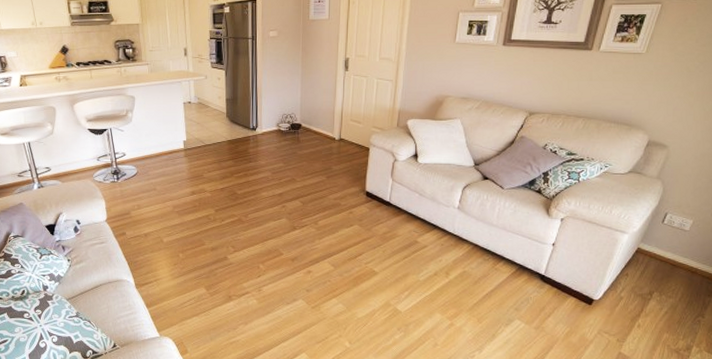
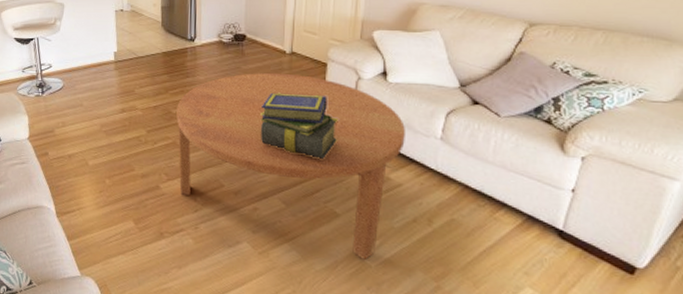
coffee table: none [241,157,432,307] -> present [176,73,406,260]
stack of books: none [313,174,378,228] -> present [260,92,338,159]

